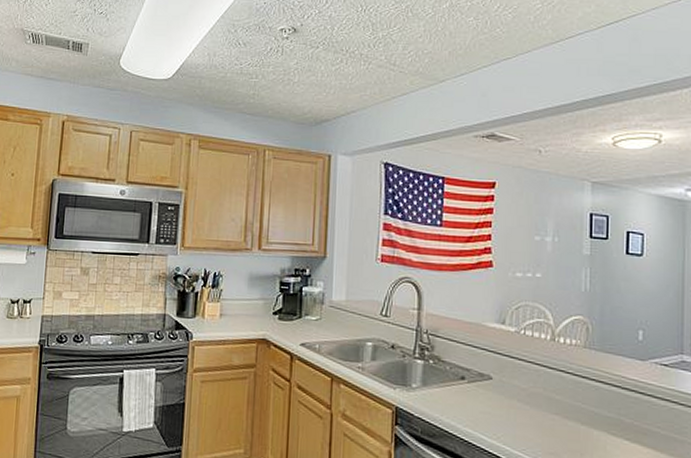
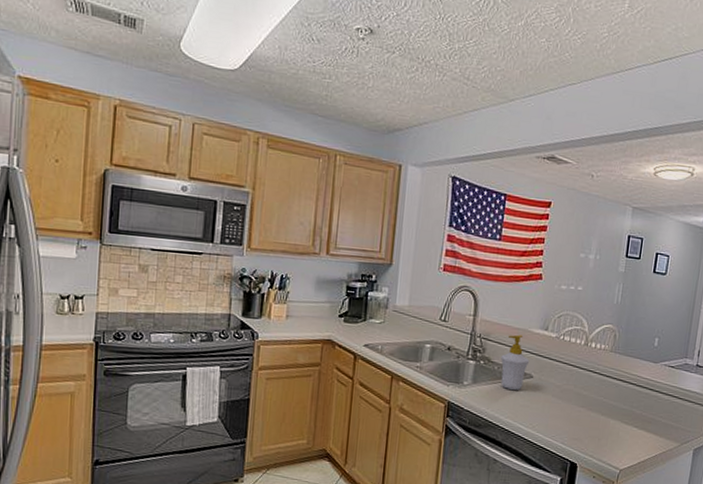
soap bottle: none [453,329,487,395] -> present [501,334,530,391]

